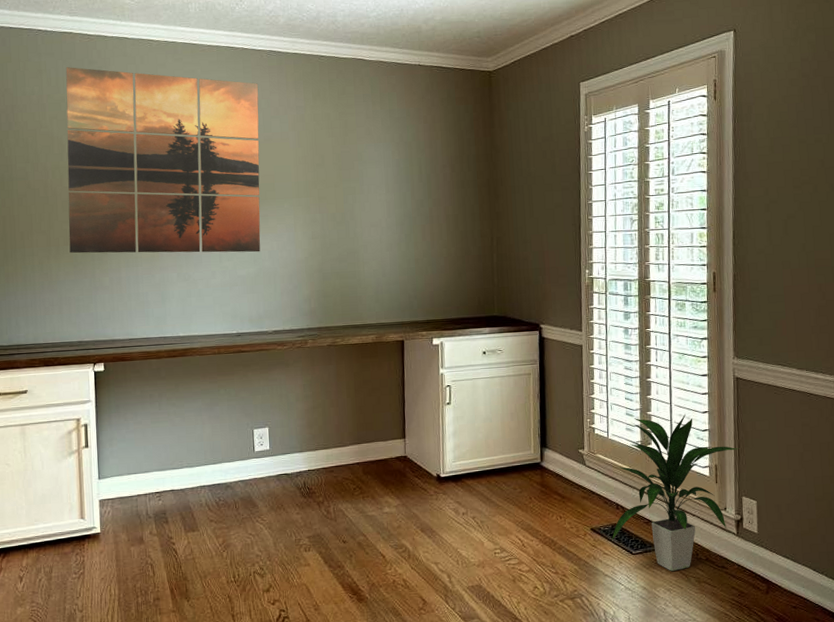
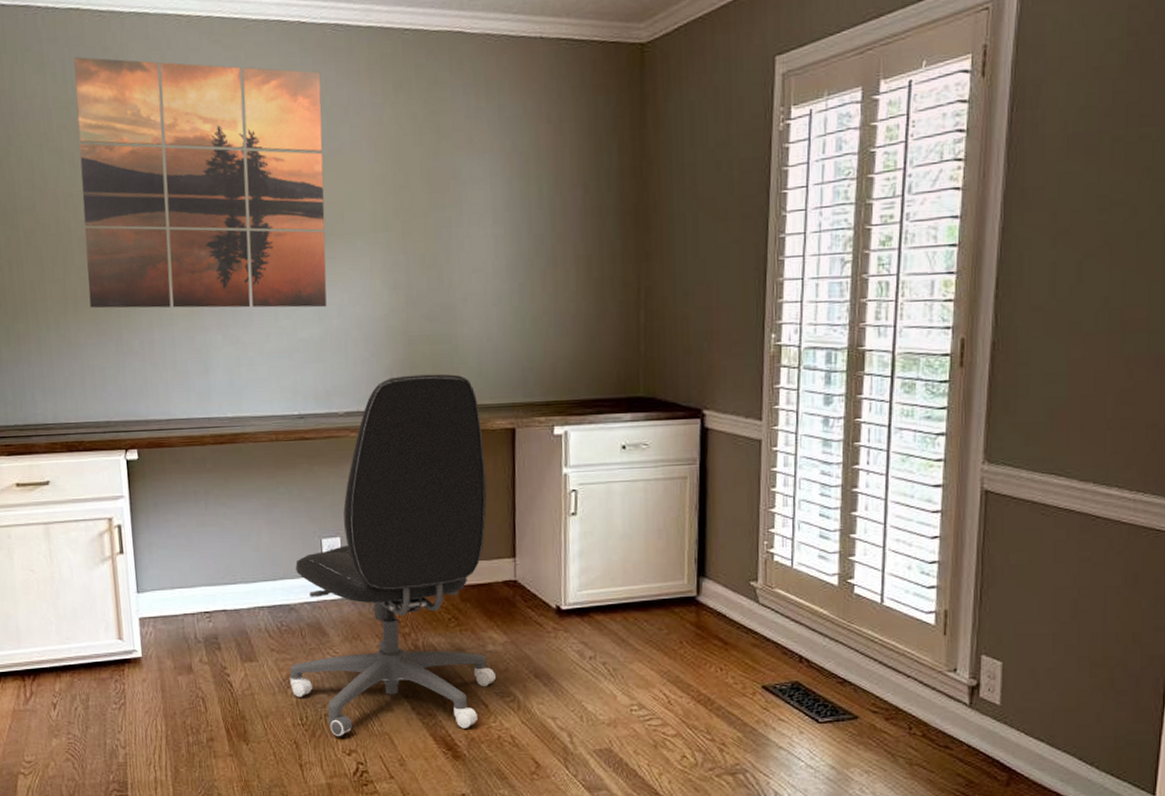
office chair: none [225,301,391,590] -> present [289,374,496,737]
indoor plant: present [611,414,740,571] -> none [790,538,983,748]

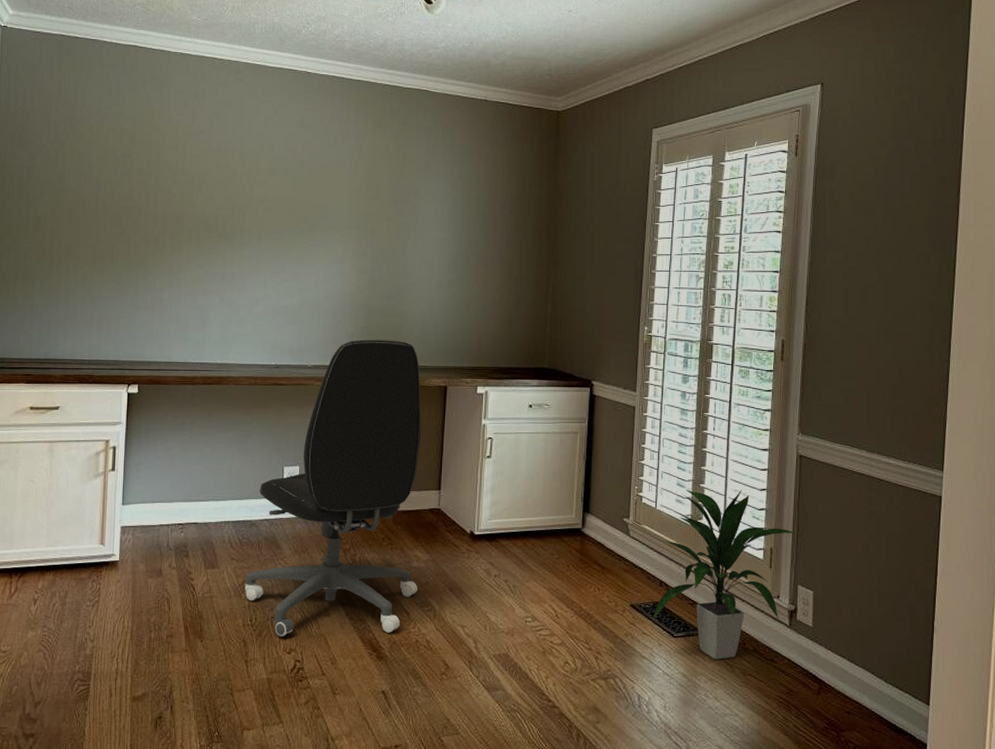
wall art: present [73,57,327,309] -> none [114,80,319,283]
indoor plant: none [790,538,983,748] -> present [652,489,799,659]

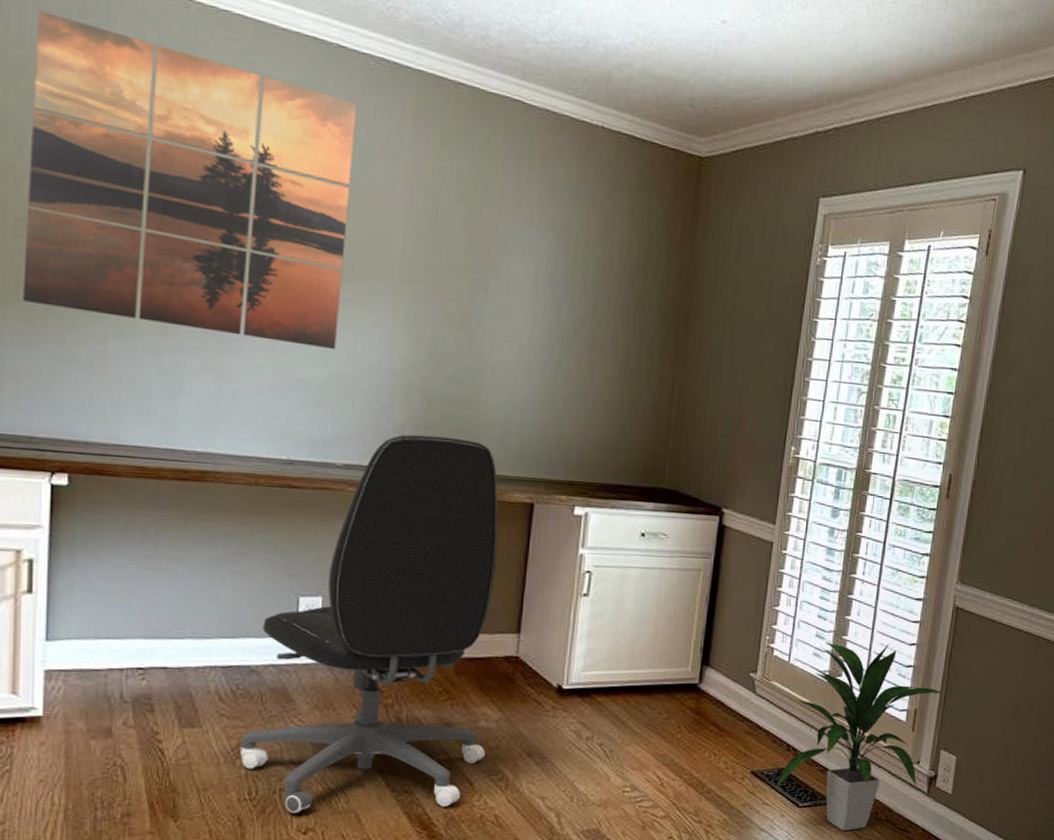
wall art: none [114,80,319,283] -> present [23,10,358,350]

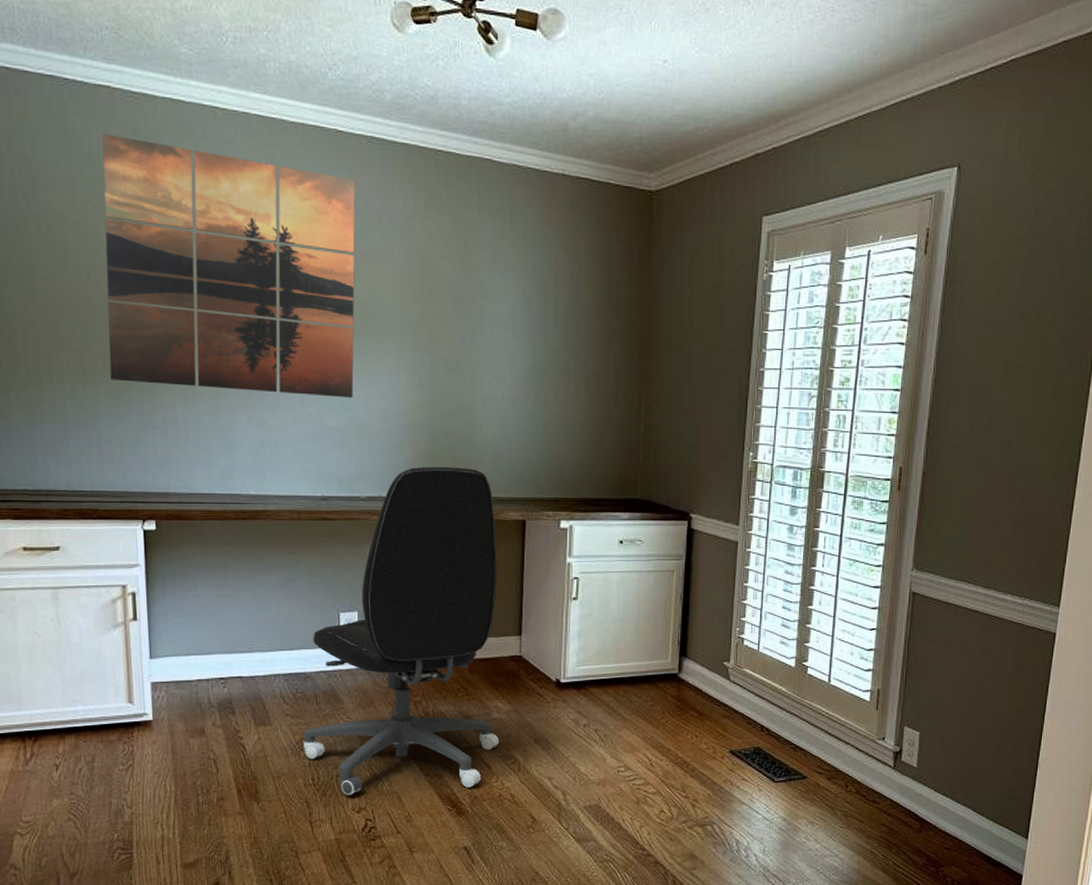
indoor plant: present [774,642,947,831] -> none [752,629,908,803]

